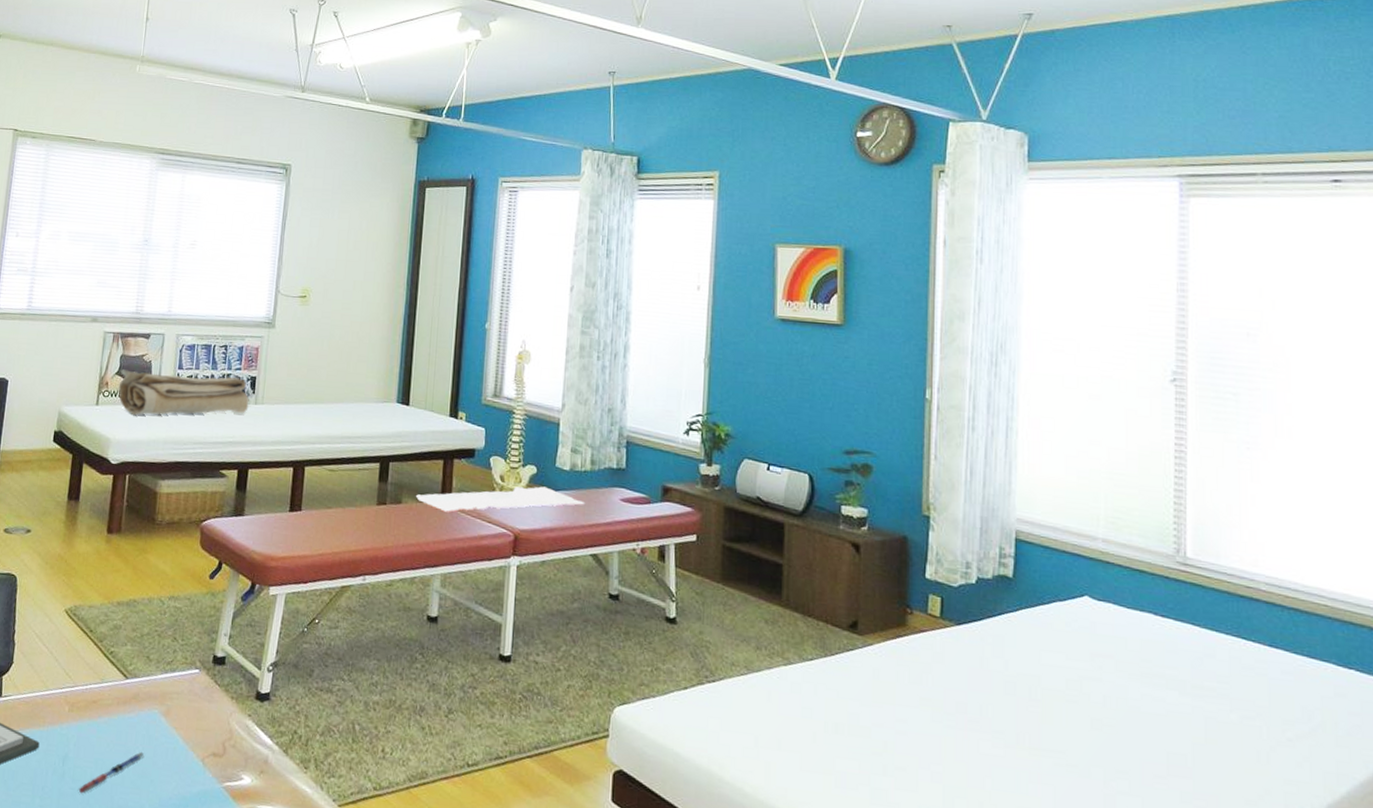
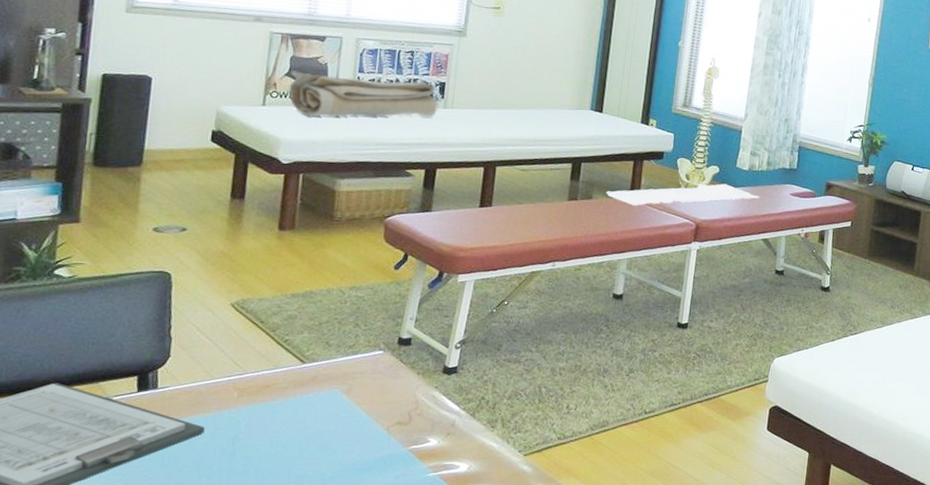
pen: present [78,751,145,794] -> none [251,427,325,469]

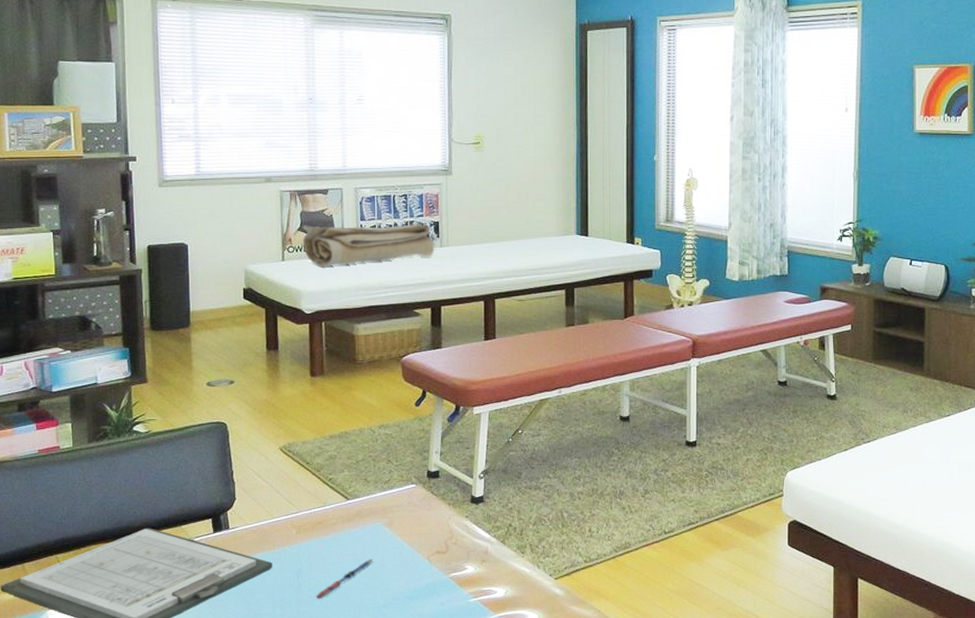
pen: none [251,427,325,469] -> present [315,558,374,600]
towel: present [605,183,760,206] -> none [600,296,754,327]

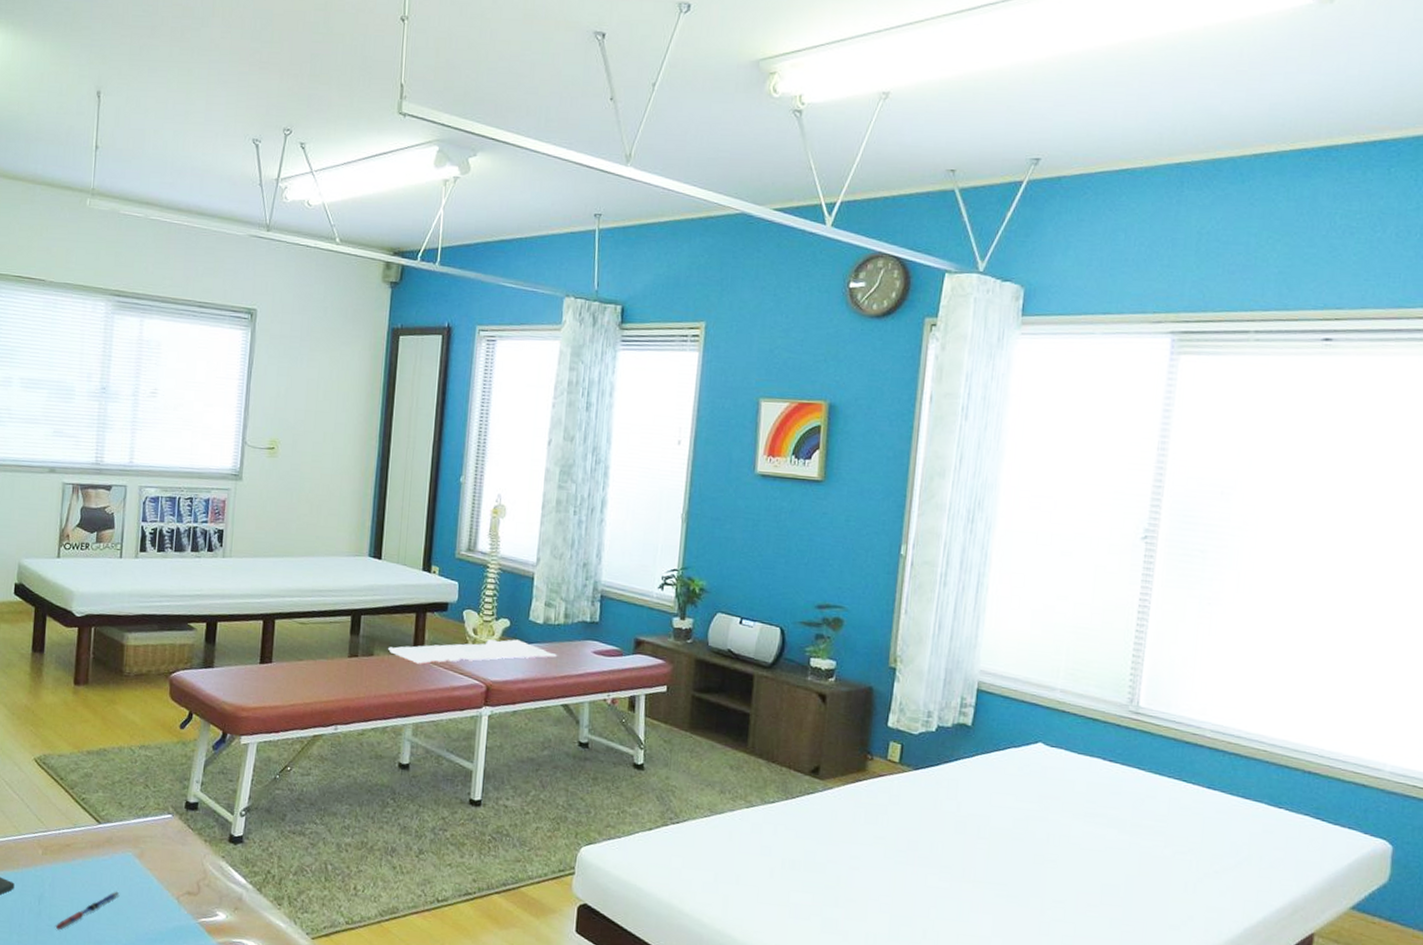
towel: present [302,224,435,268] -> none [80,521,217,569]
towel: none [600,296,754,327] -> present [387,639,558,664]

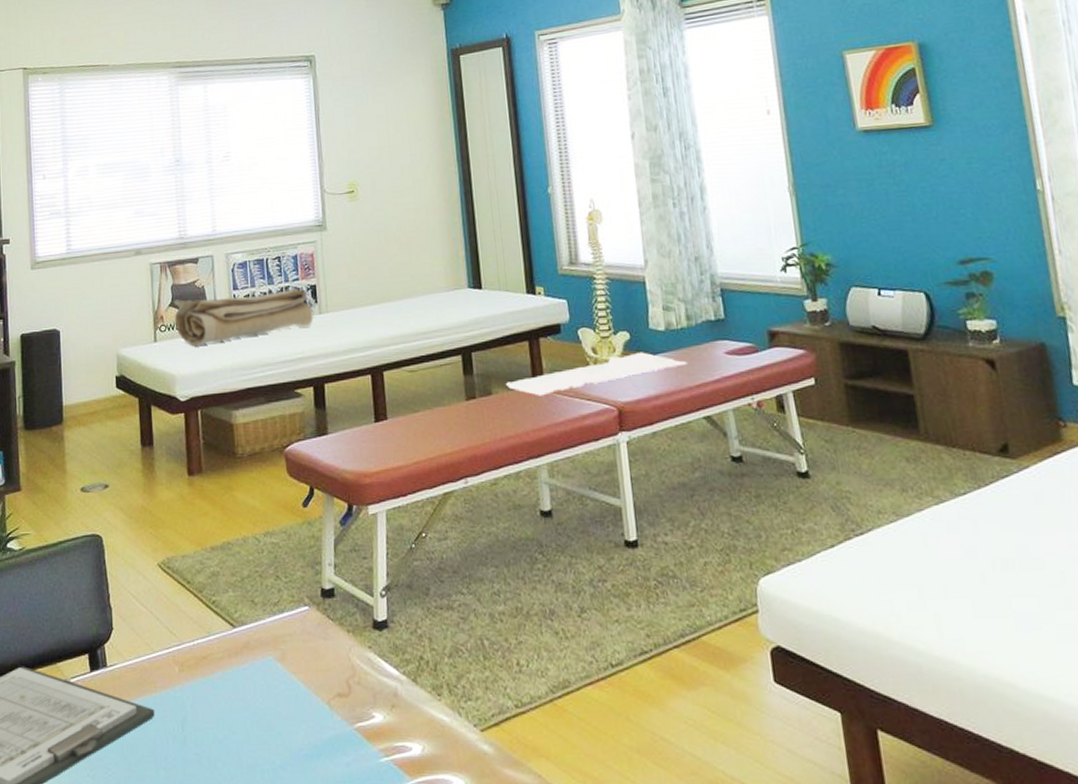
pen: present [55,891,120,930] -> none [203,703,267,758]
towel: none [80,521,217,569] -> present [173,289,314,347]

